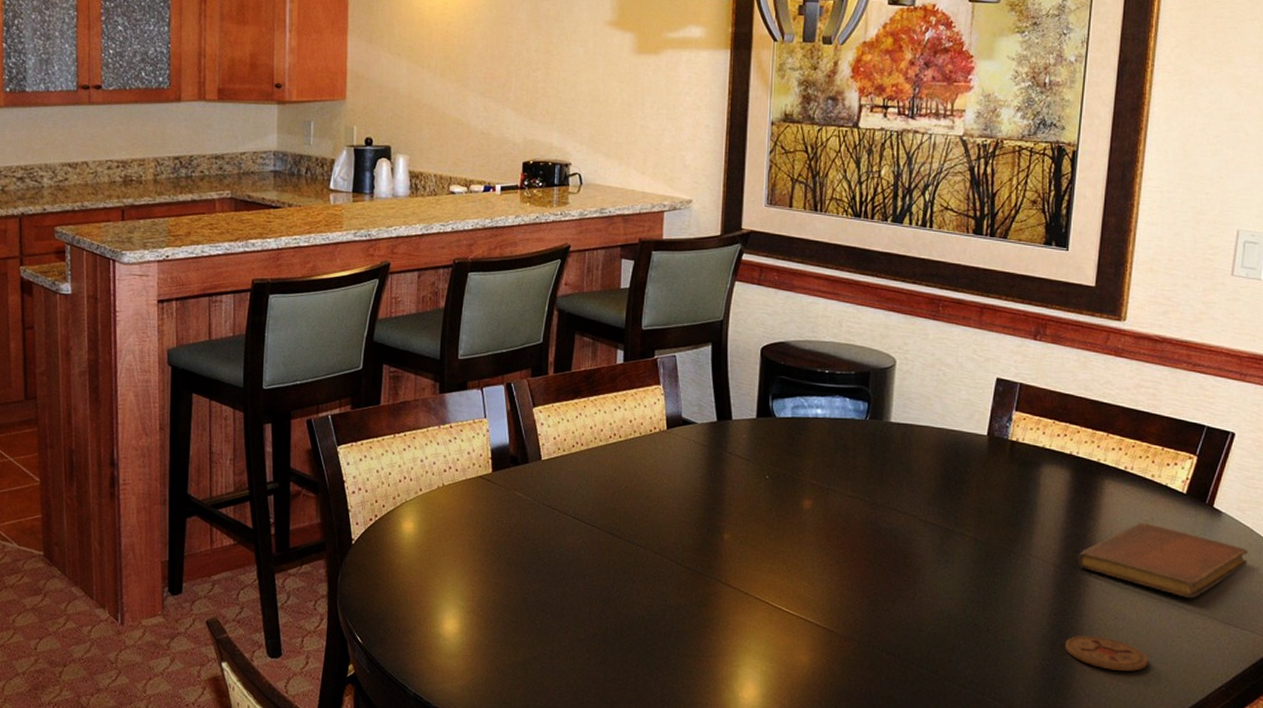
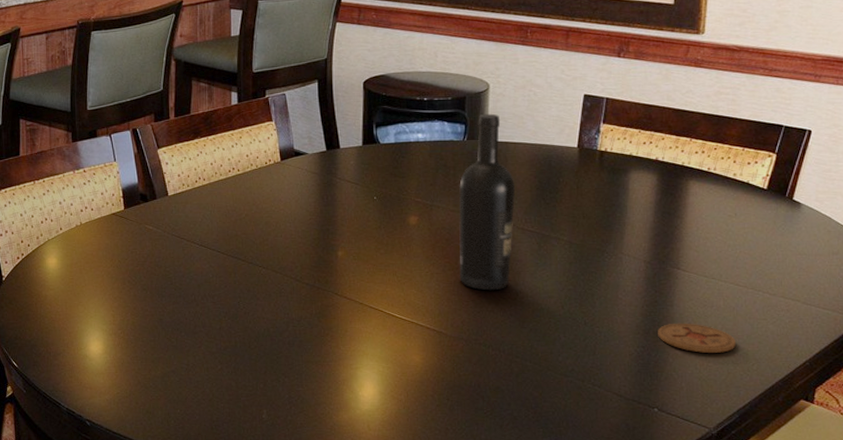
wine bottle: none [854,391,919,588] -> present [458,113,516,291]
notebook: present [1078,523,1248,599] -> none [667,218,827,285]

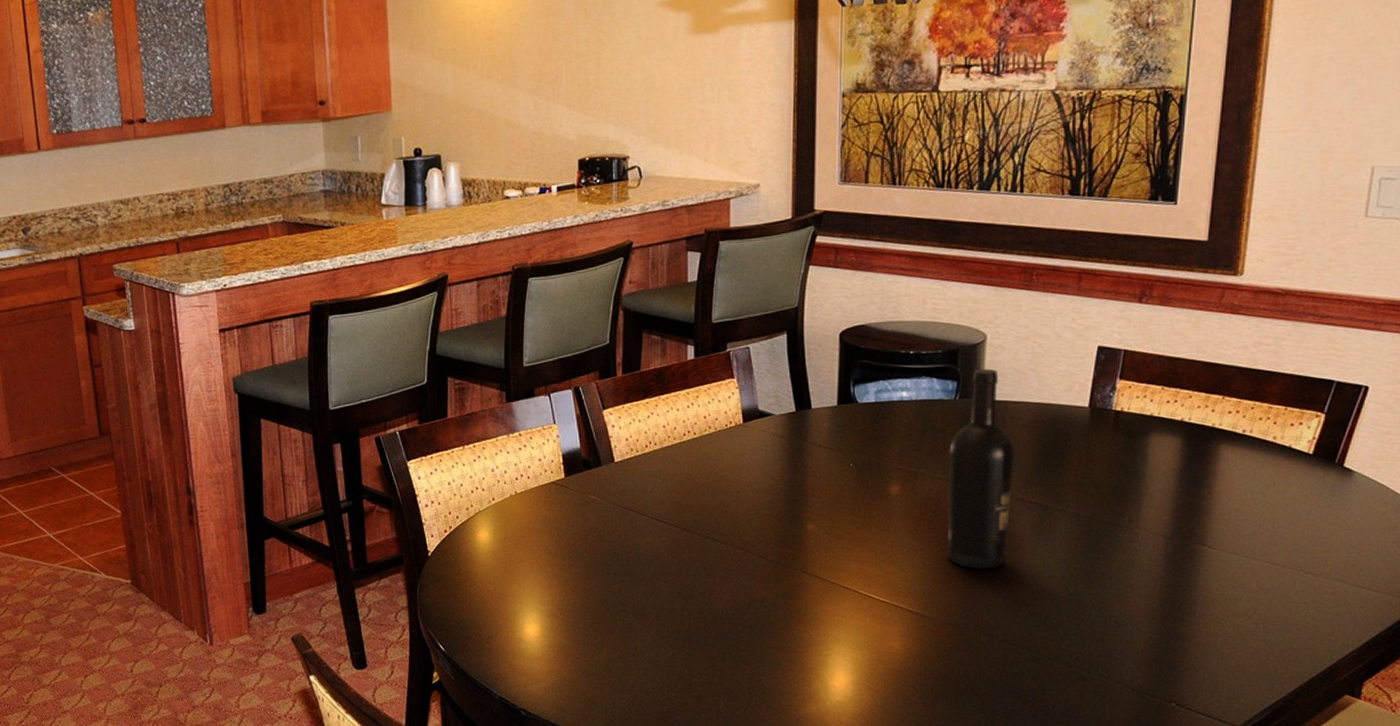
coaster: present [658,323,736,353] -> none [1178,606,1270,641]

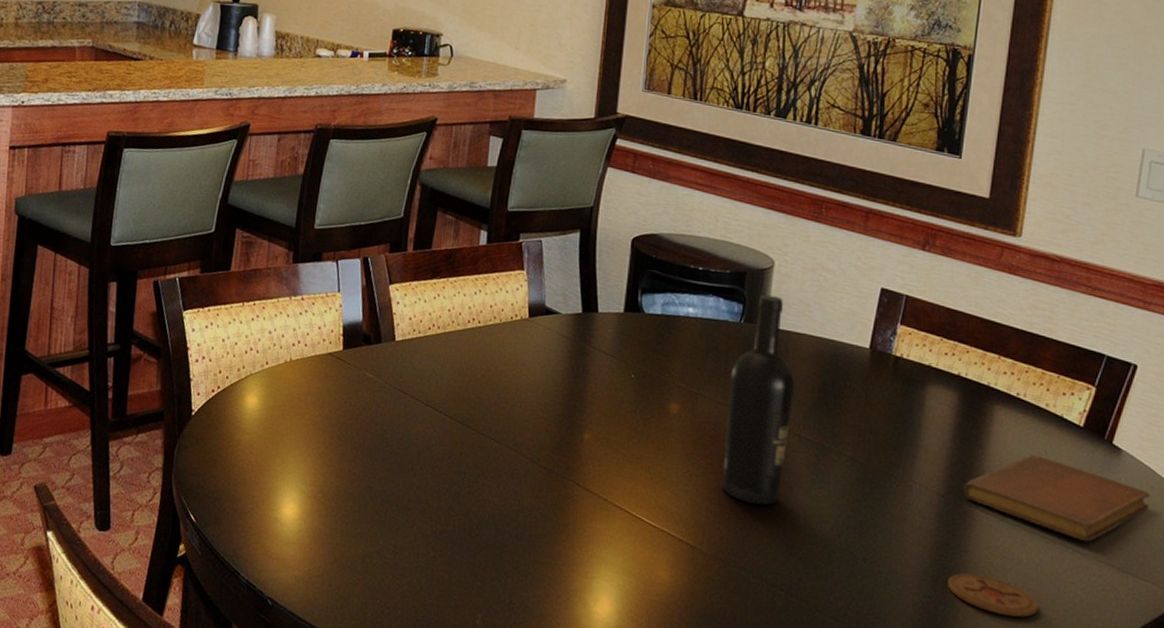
coaster: none [1178,606,1270,641] -> present [948,573,1038,617]
notebook: none [1191,488,1383,564] -> present [964,455,1150,542]

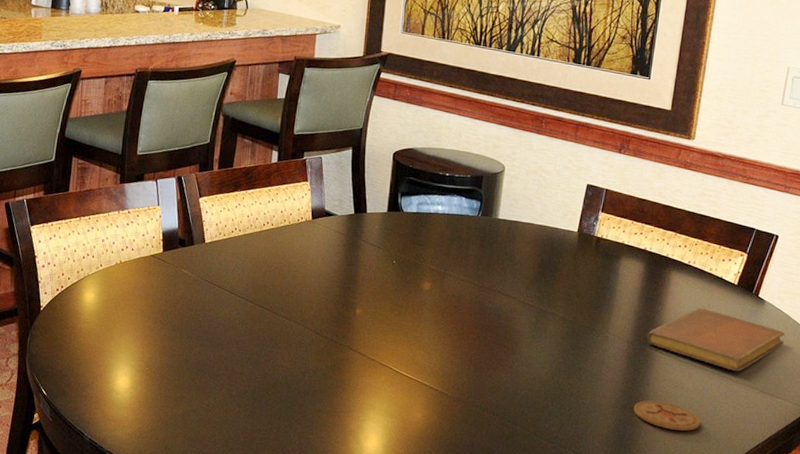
wine bottle: present [722,294,795,506] -> none [463,193,520,358]

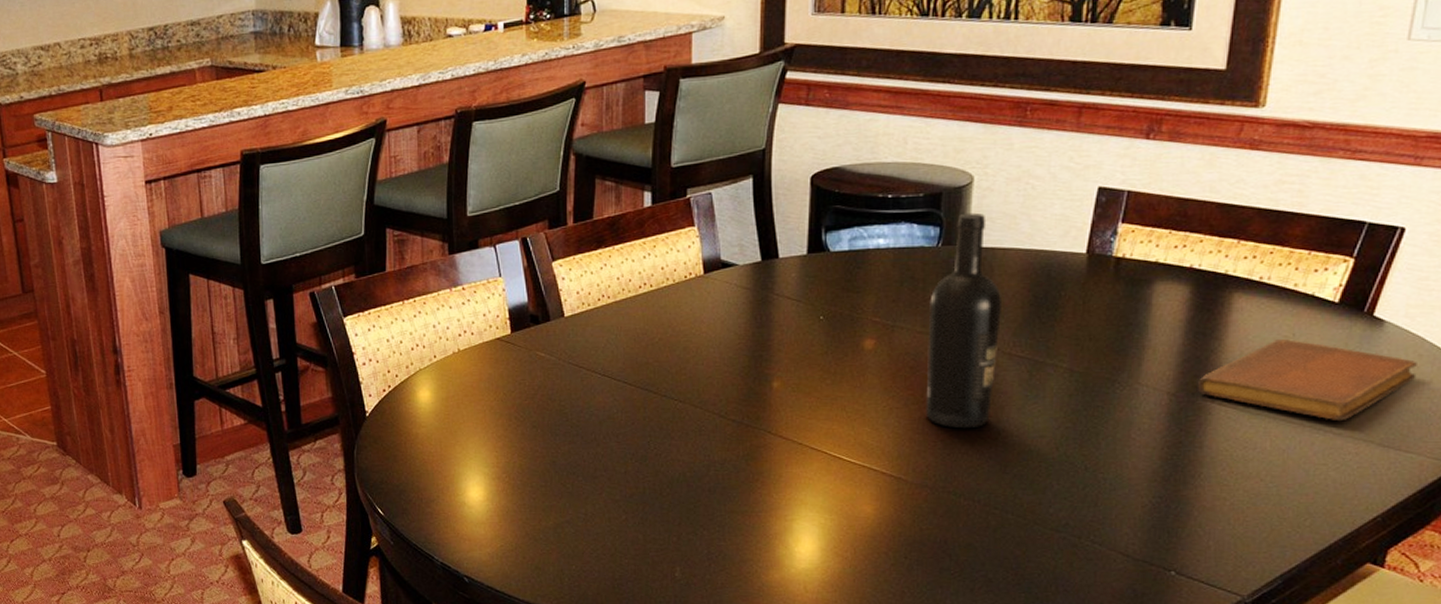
wine bottle: none [463,193,520,358] -> present [925,212,1003,429]
coaster: present [634,400,700,431] -> none [1181,468,1284,505]

